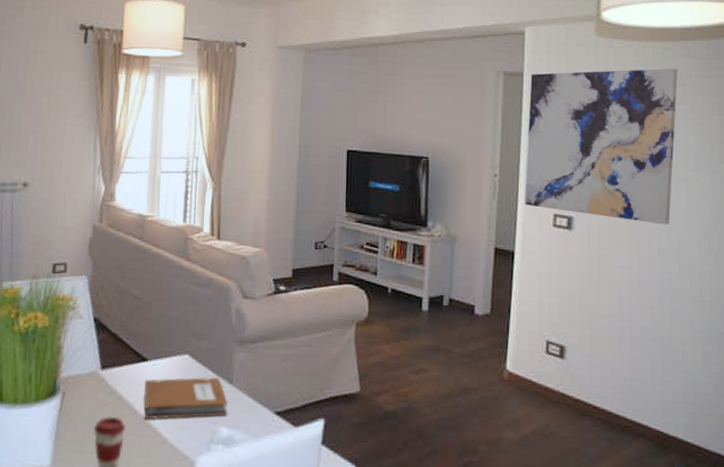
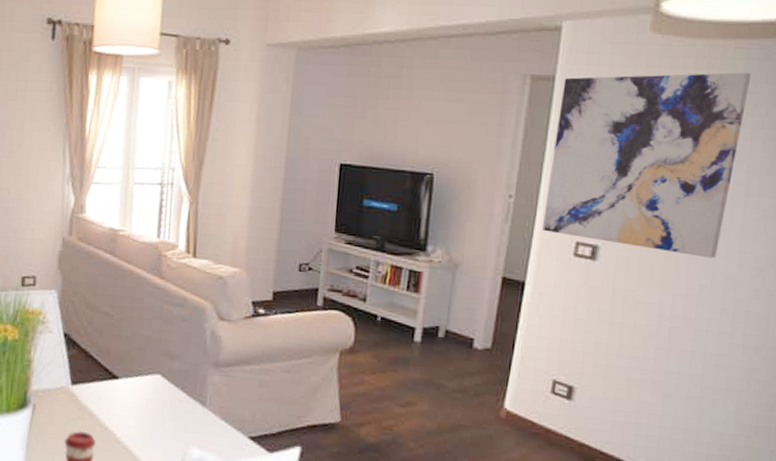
notebook: present [143,377,228,420] -> none [114,397,200,438]

